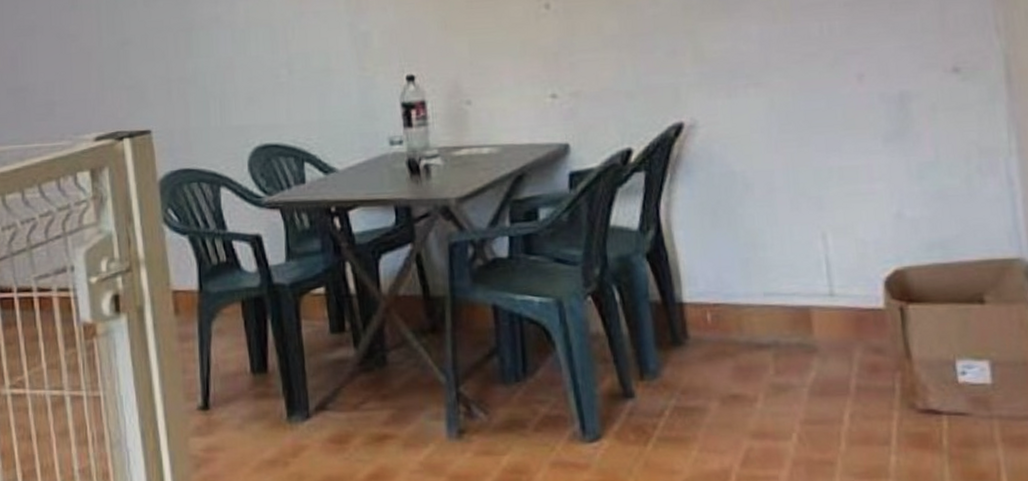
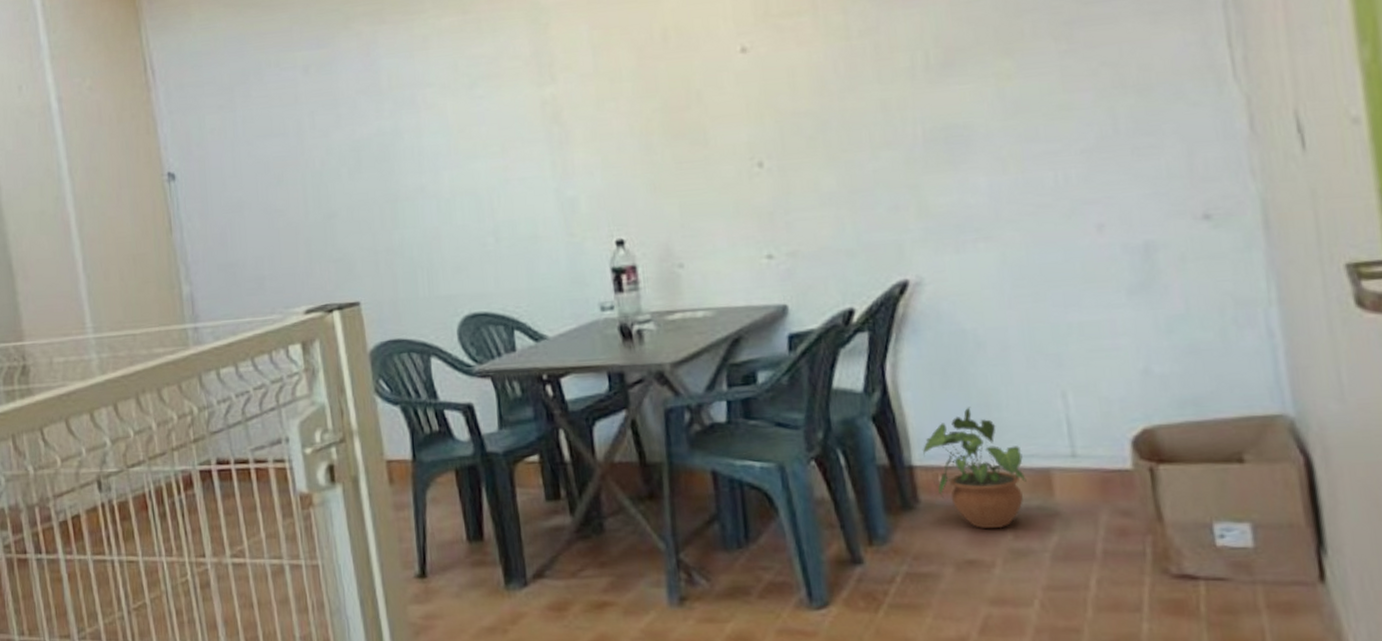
potted plant: none [692,246,788,365] -> present [922,407,1027,529]

